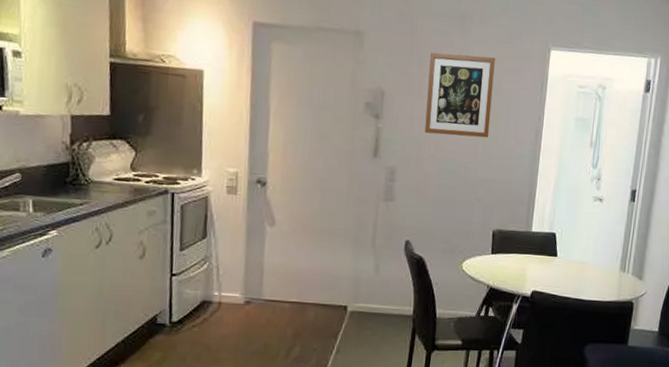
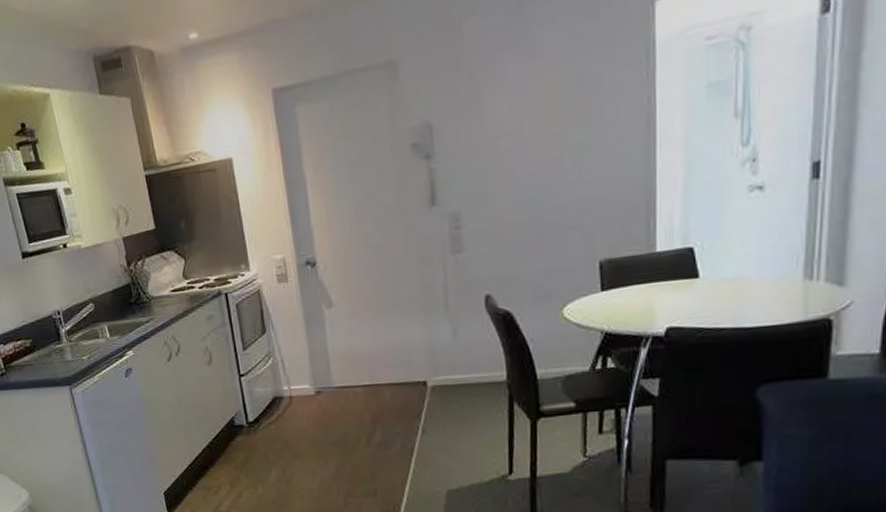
wall art: present [424,52,495,138] -> none [484,38,578,161]

